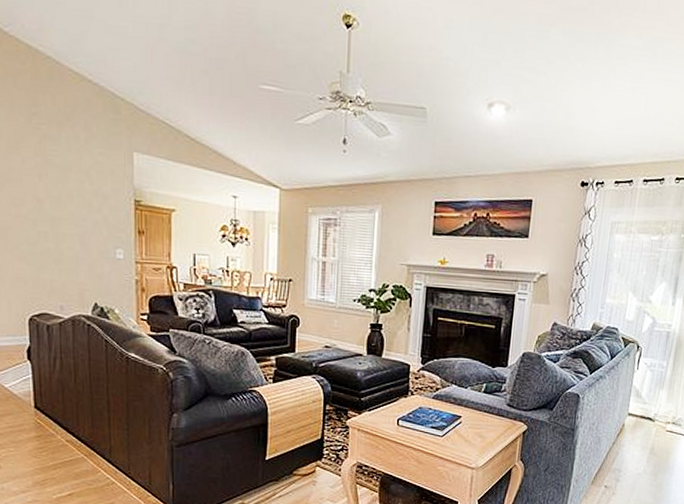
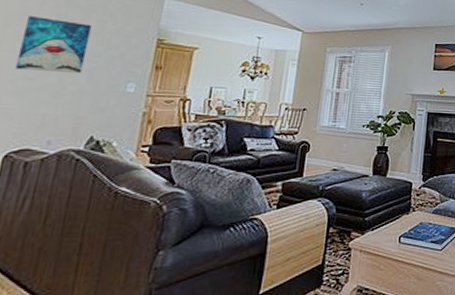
wall art: none [14,177,74,239] -> present [14,16,92,74]

